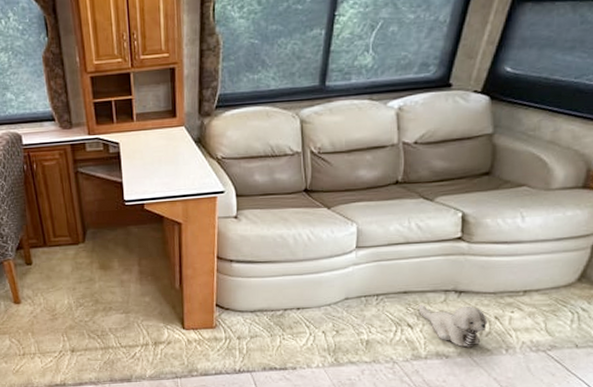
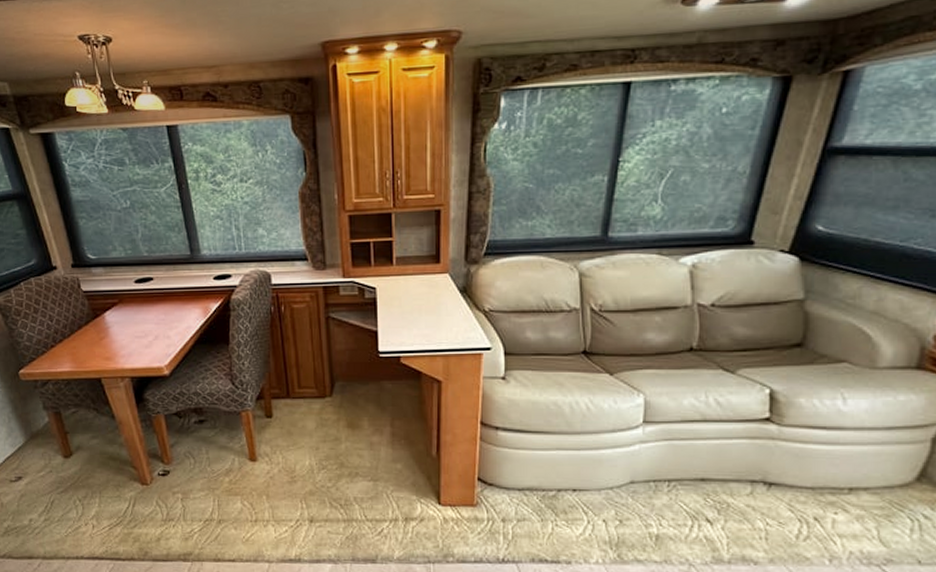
plush toy: present [418,305,487,348] -> none [719,496,805,554]

